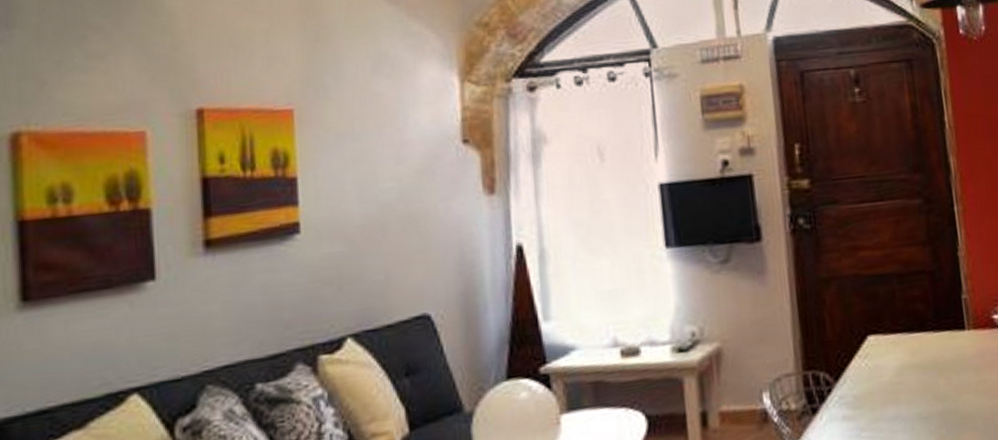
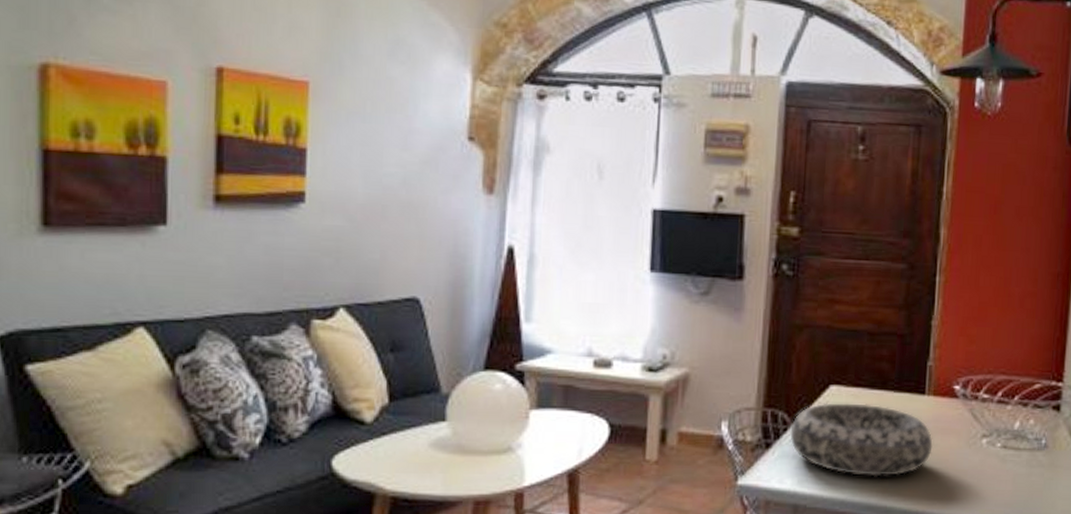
decorative bowl: none [834,348,984,428] -> present [790,403,933,477]

